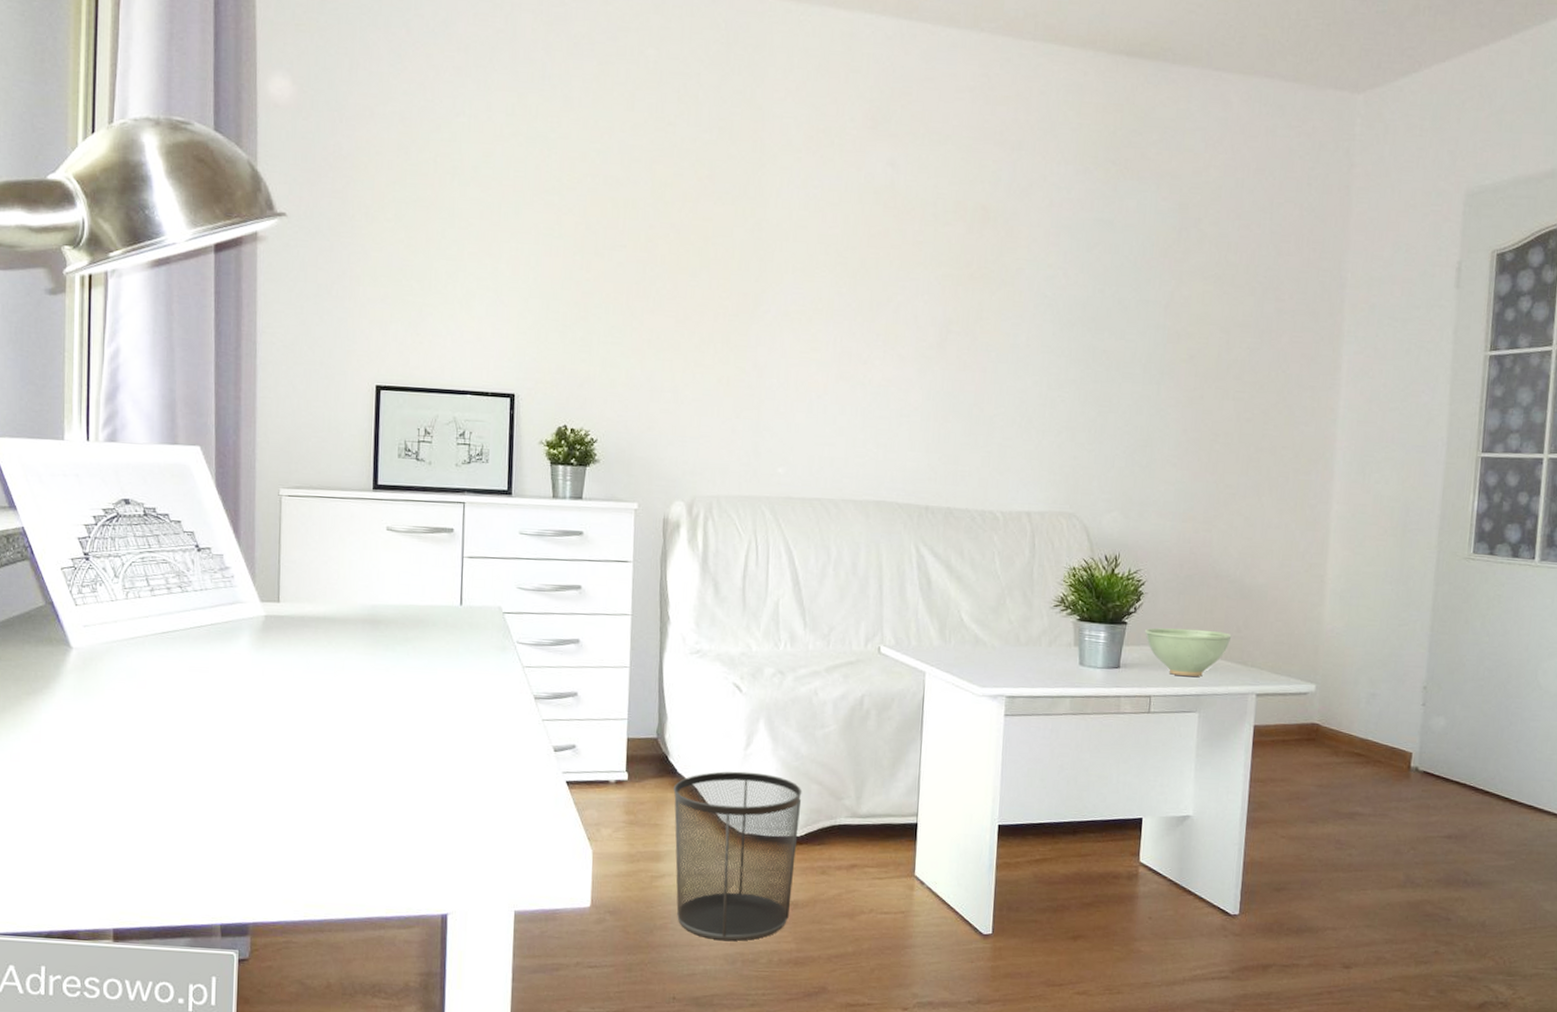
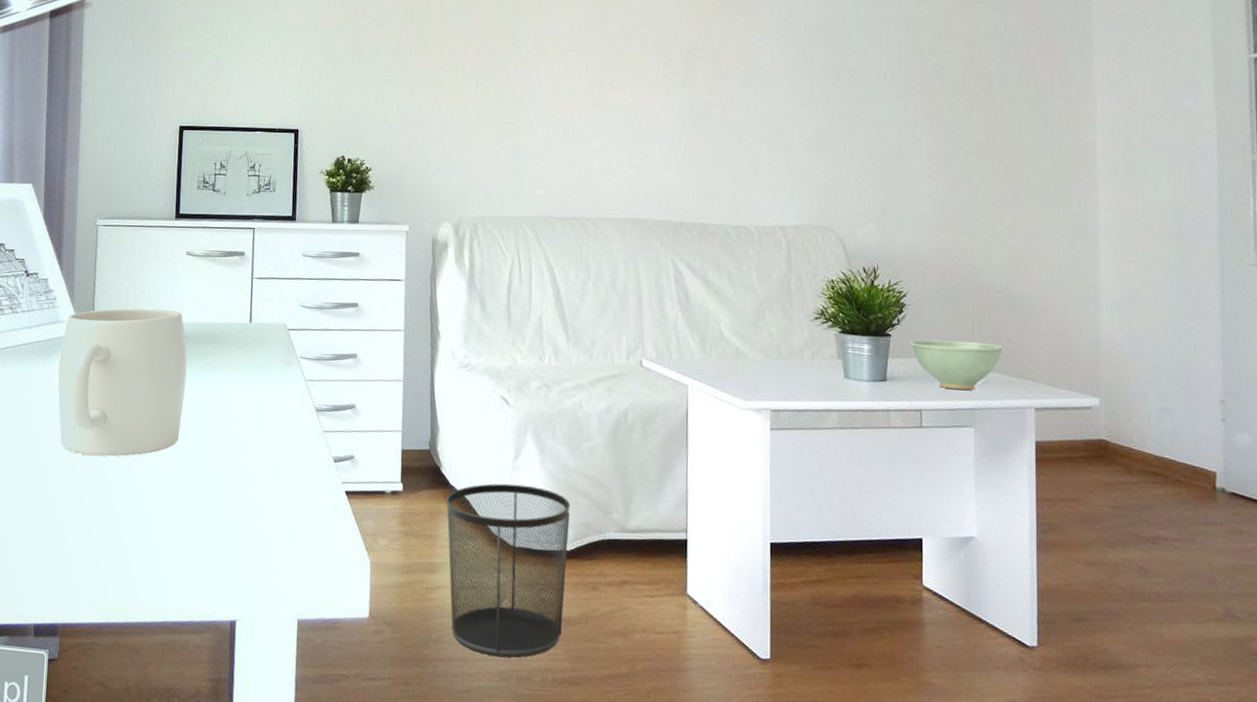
mug: none [239,588,390,748] -> present [58,308,187,457]

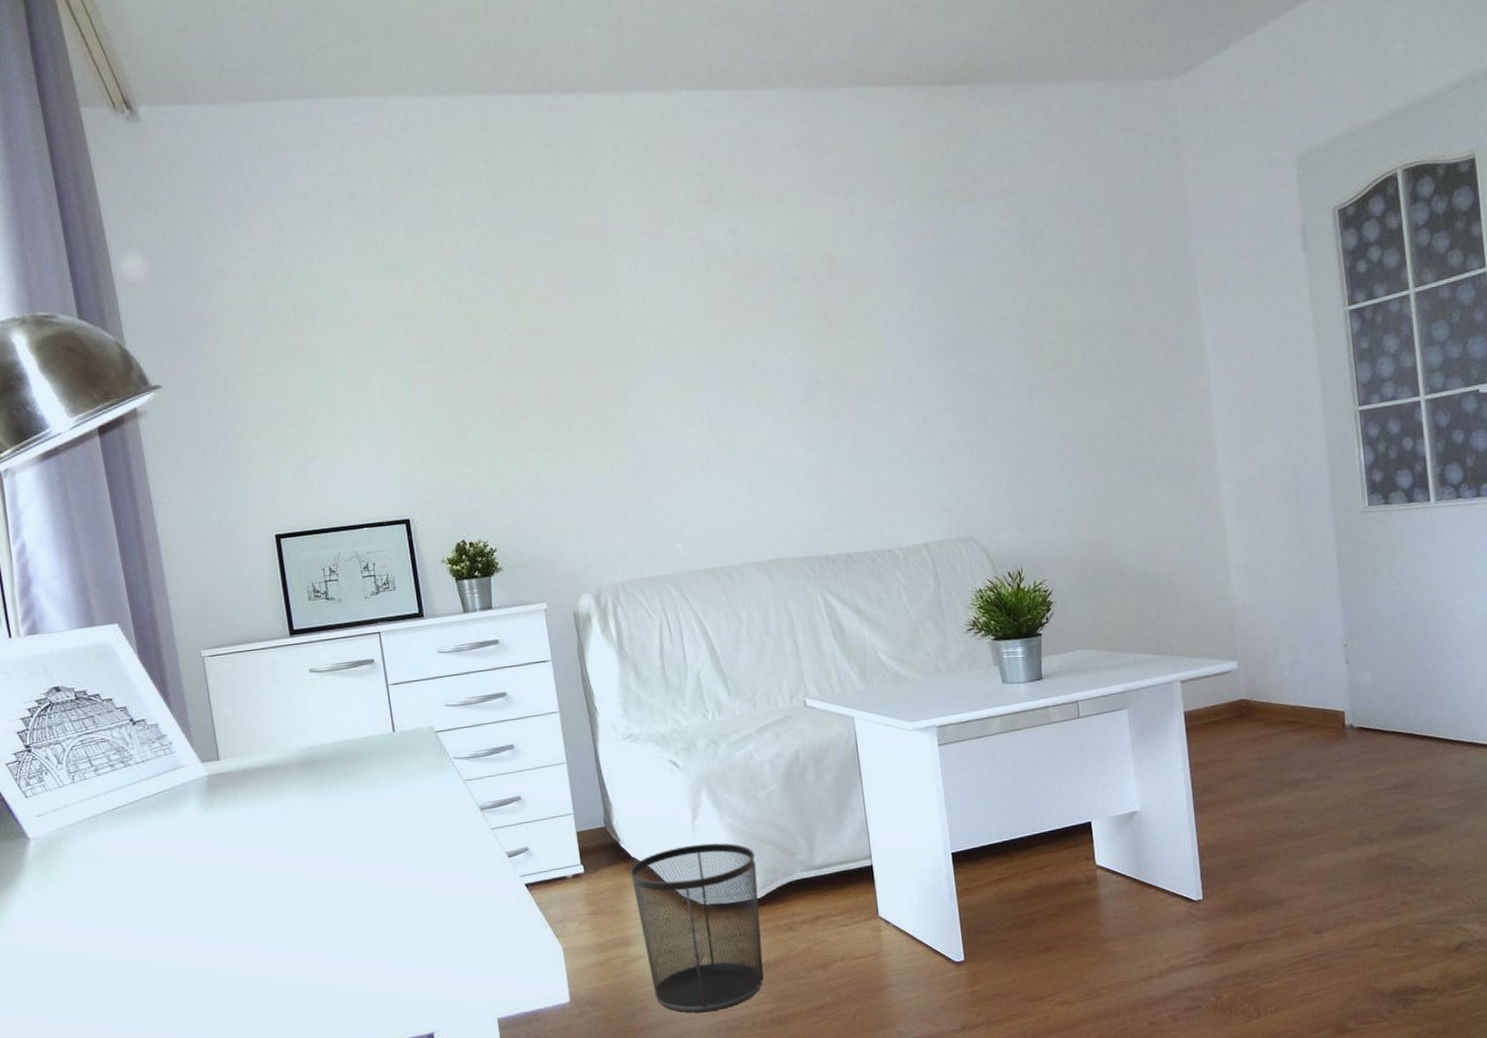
mug: present [58,308,187,457] -> none [188,733,339,901]
bowl: present [909,339,1003,390] -> none [1059,626,1147,677]

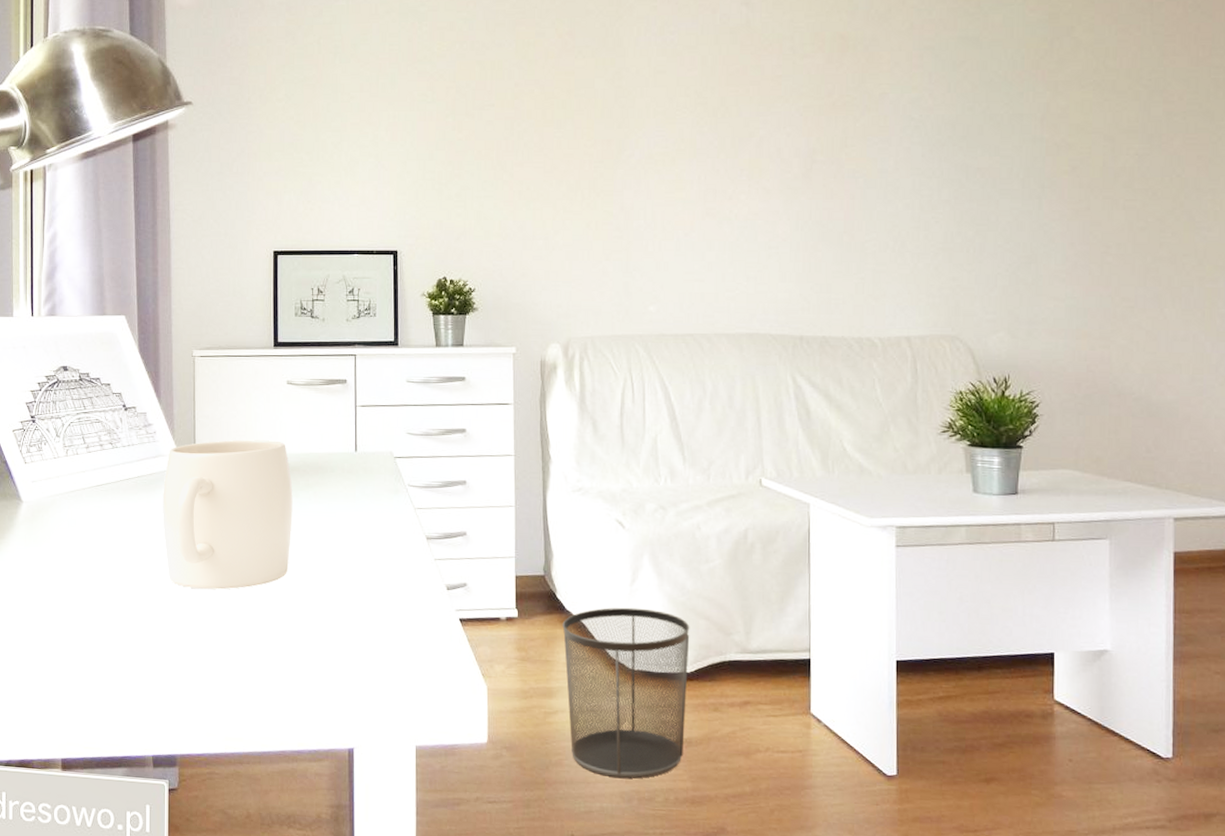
mug: none [188,733,339,901] -> present [163,439,293,590]

